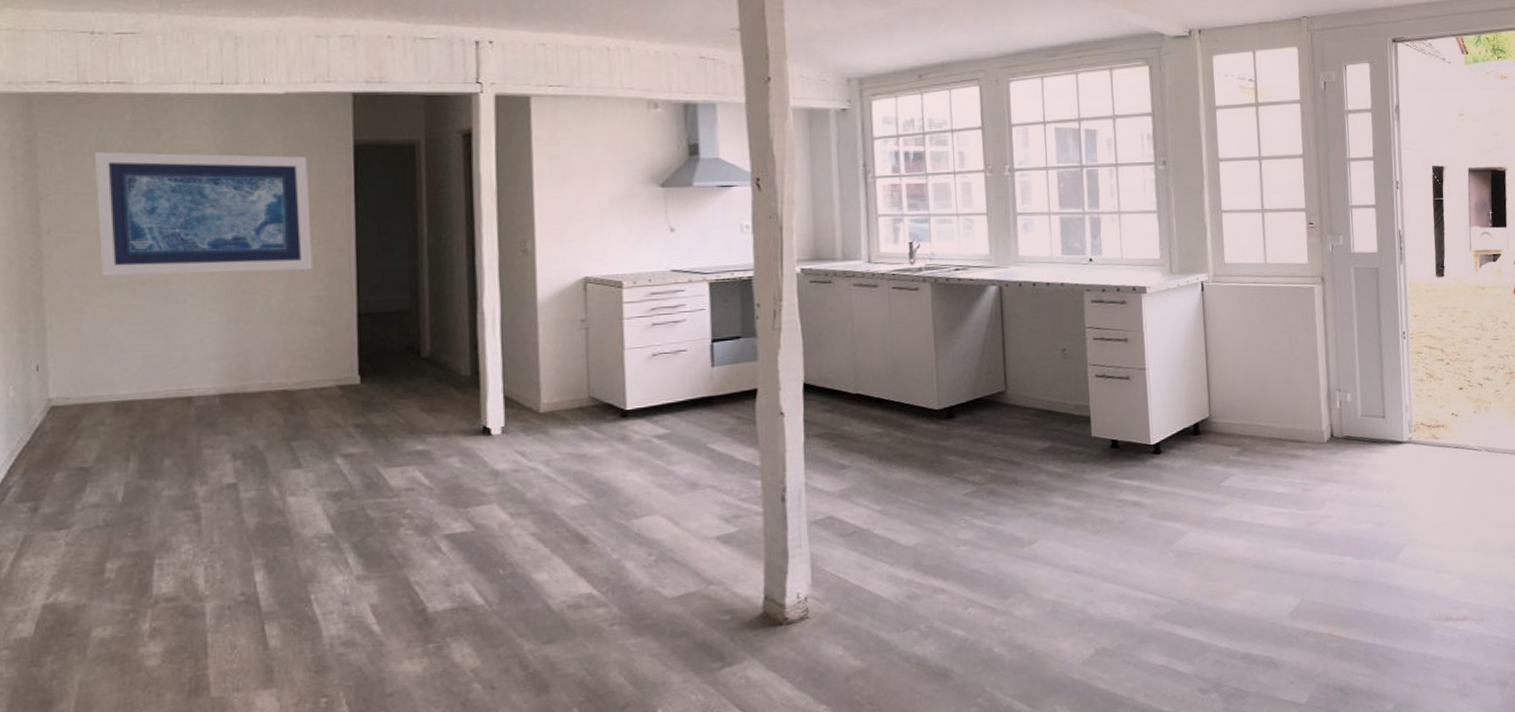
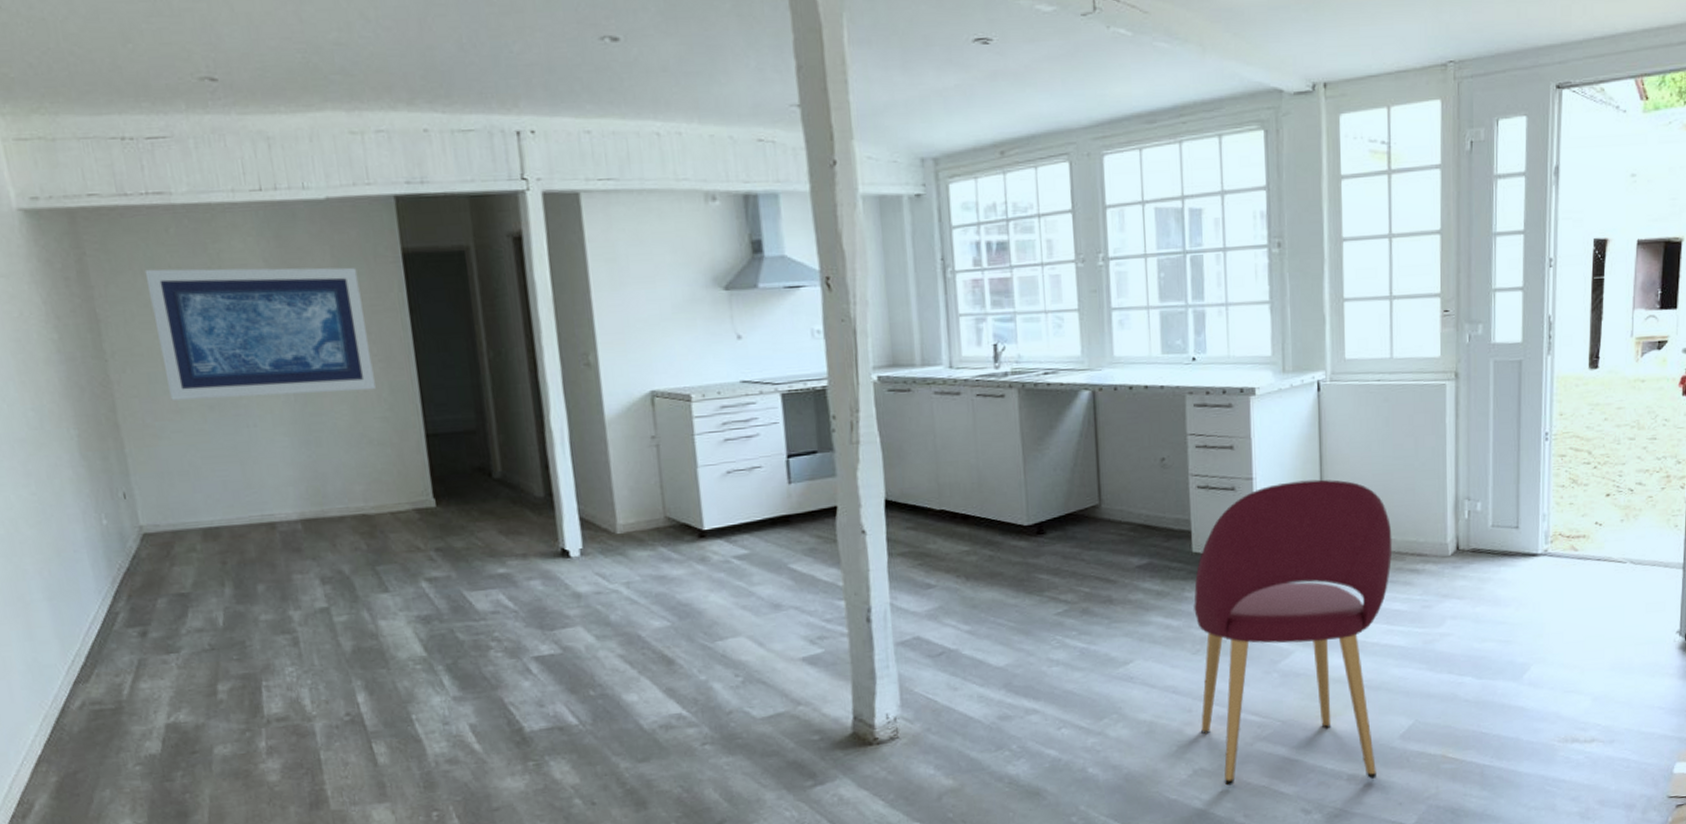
dining chair: none [1093,370,1274,665] -> present [1194,479,1393,786]

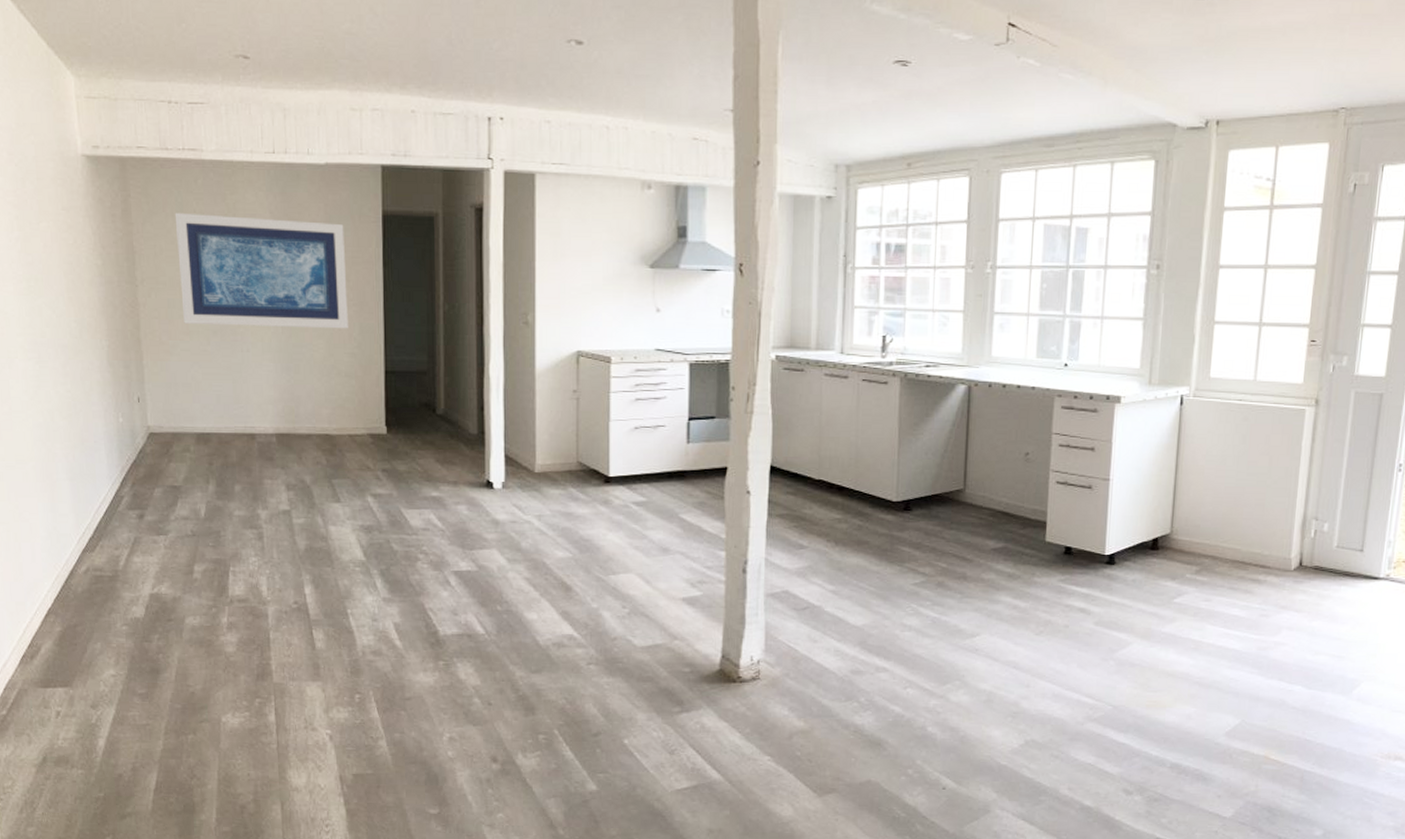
dining chair: present [1194,479,1393,786] -> none [1036,486,1238,770]

